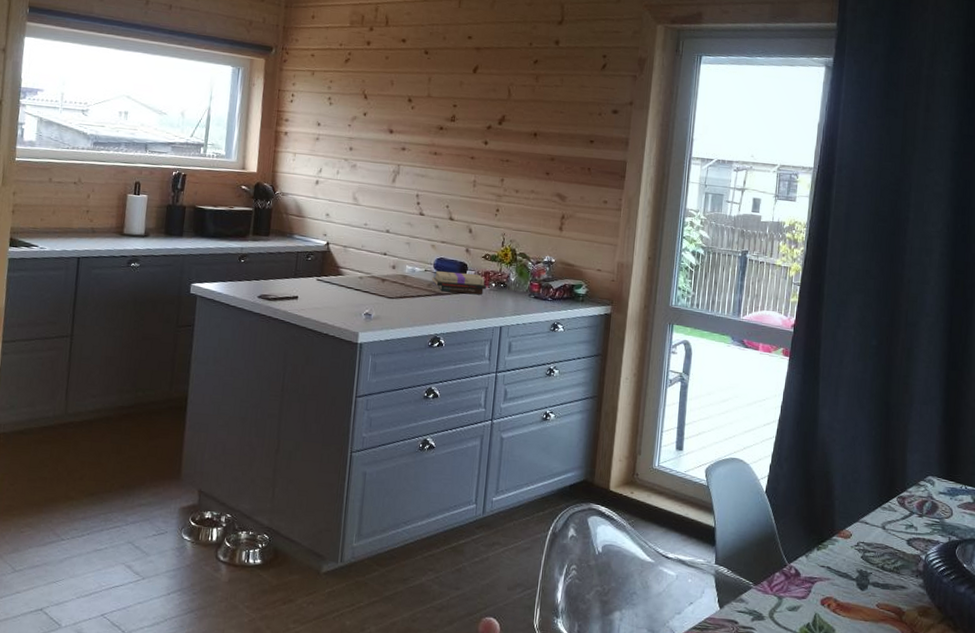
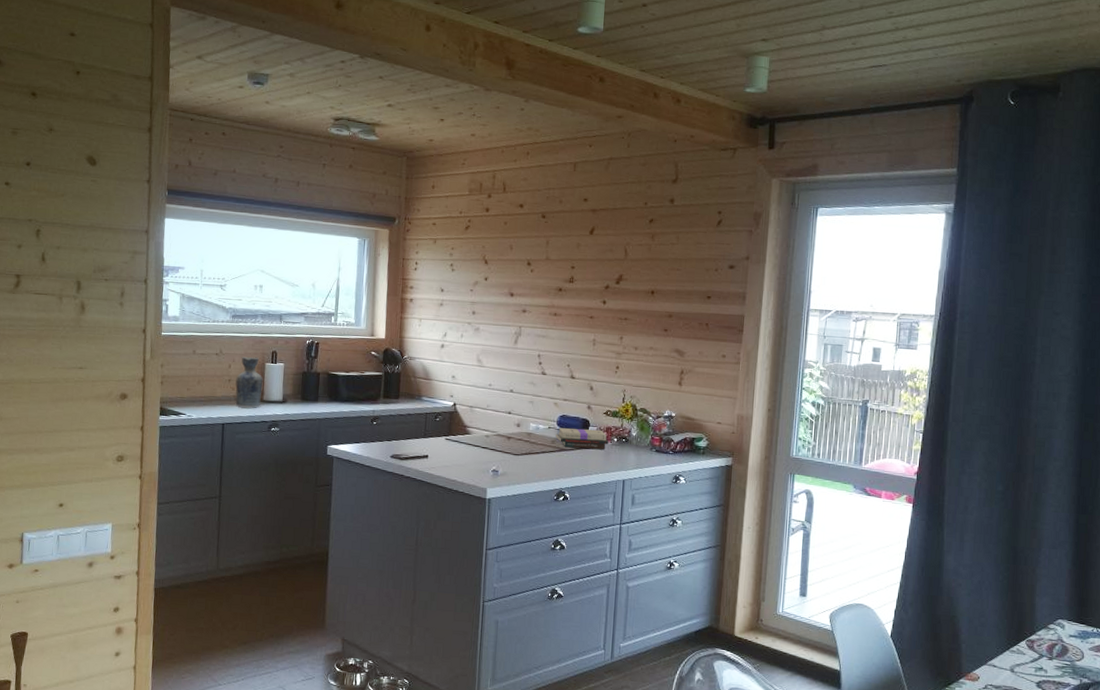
ceramic jug: none [93,186,124,242] -> present [235,356,263,409]

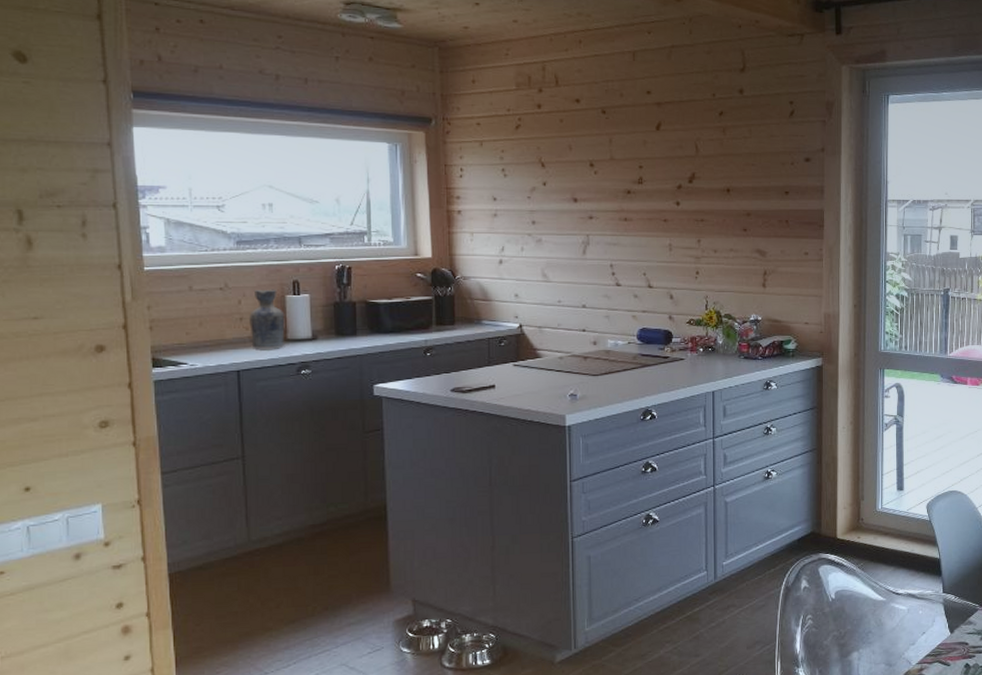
books: present [555,428,608,449] -> none [637,340,694,363]

